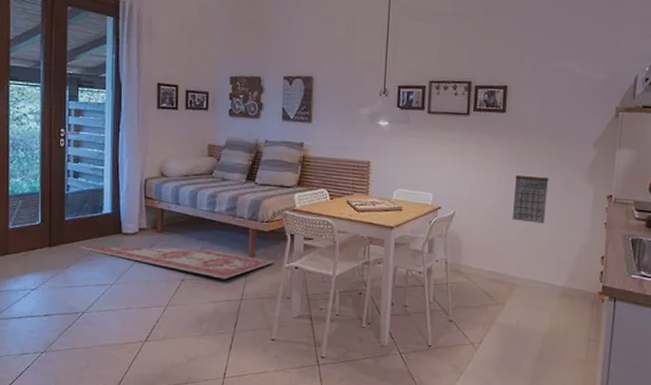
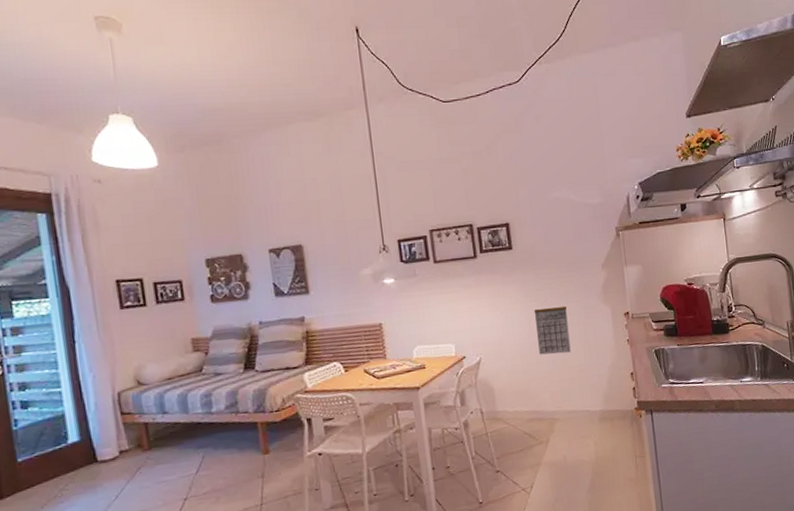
rug: present [77,245,274,280] -> none [40,452,293,493]

